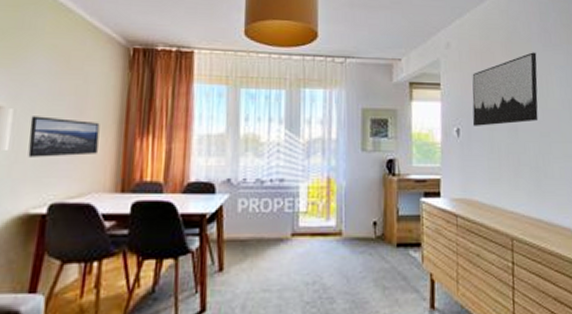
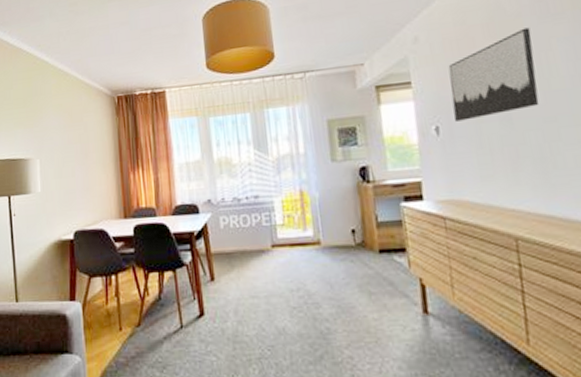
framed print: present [28,116,100,157] -> none [52,162,102,196]

